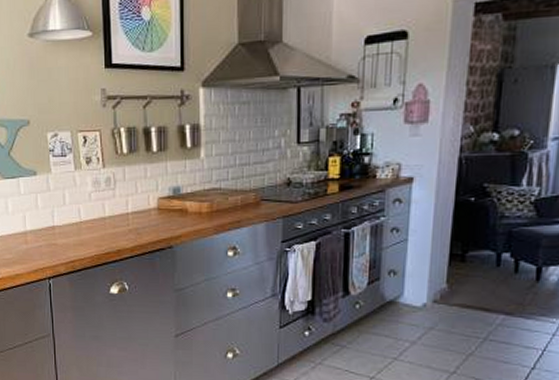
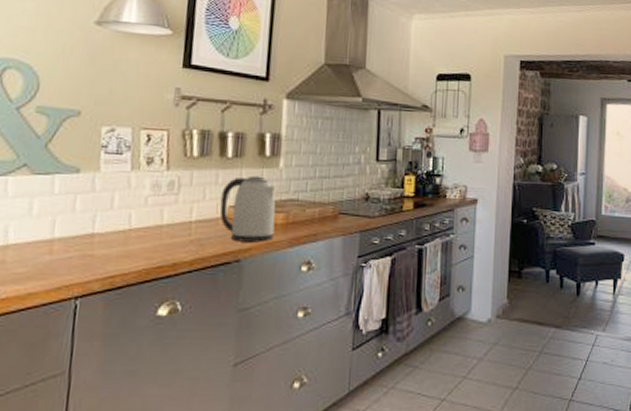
kettle: none [151,167,201,230] -> present [219,175,276,243]

